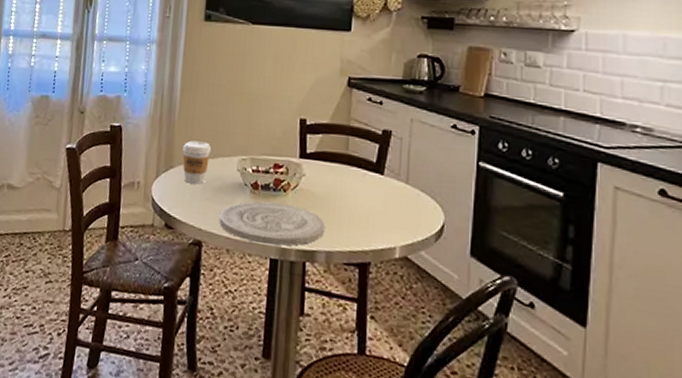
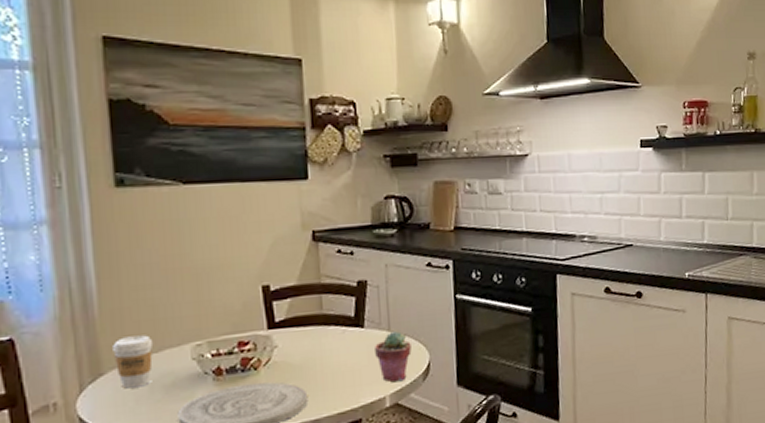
potted succulent: none [391,185,427,236] -> present [375,331,412,383]

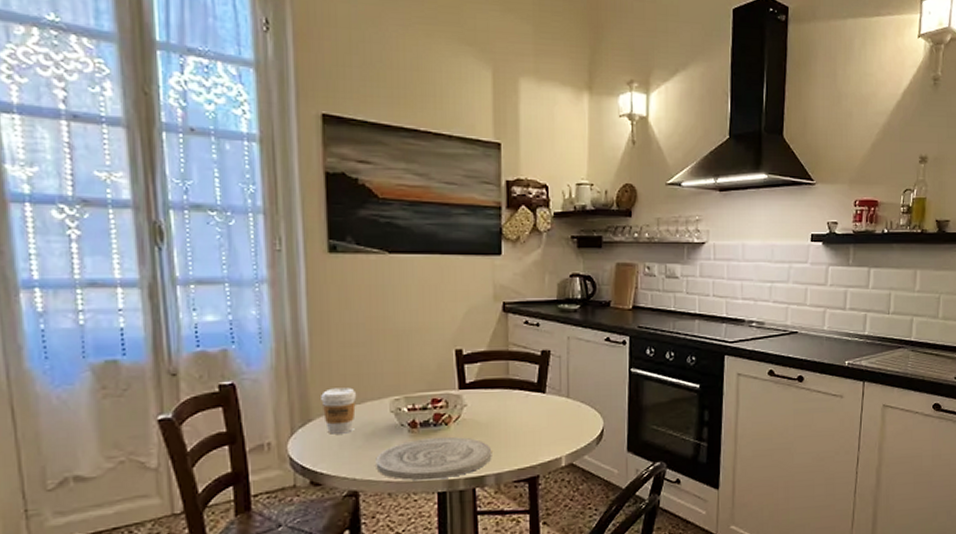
potted succulent: present [375,331,412,383] -> none [554,398,587,445]

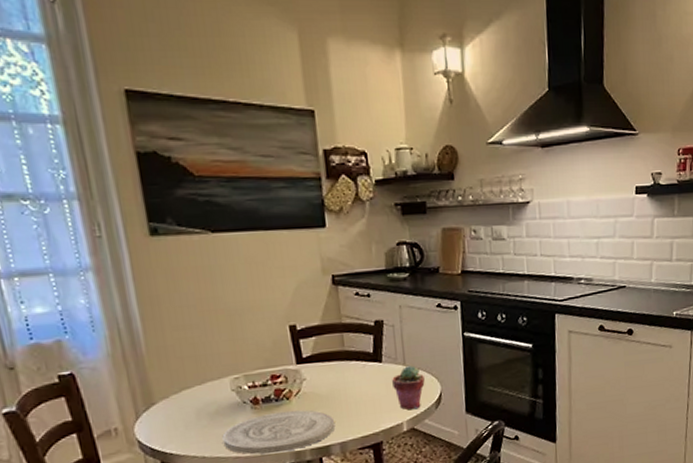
coffee cup: present [321,387,357,434] -> none [161,369,197,416]
potted succulent: none [554,398,587,445] -> present [392,365,425,410]

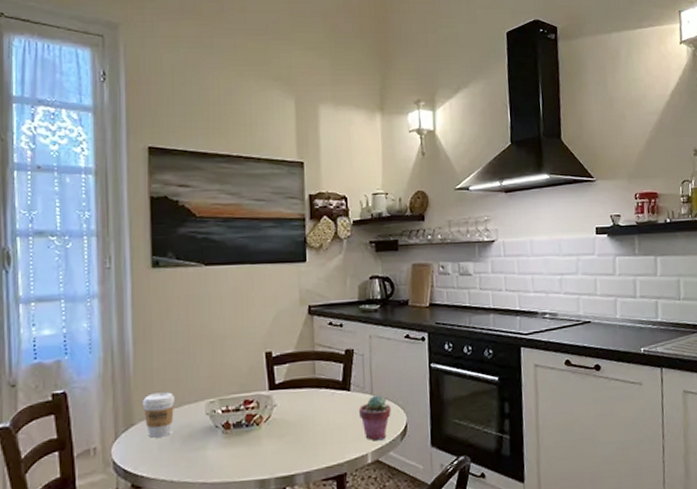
coffee cup: none [161,369,197,416] -> present [143,392,176,438]
plate: present [222,410,336,455] -> none [192,436,301,481]

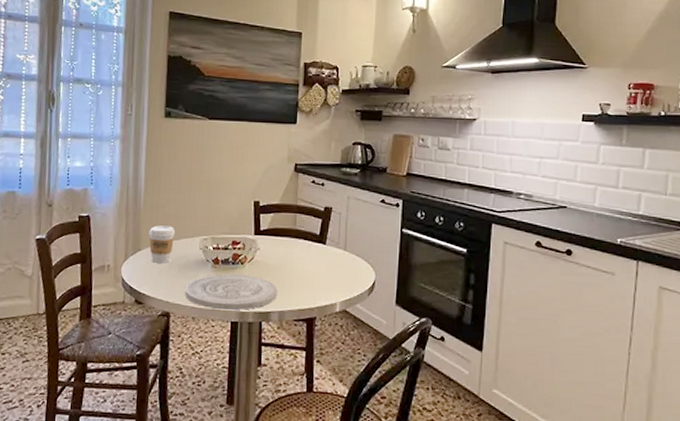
plate: none [192,436,301,481] -> present [184,273,278,311]
potted succulent: present [359,395,391,441] -> none [332,251,361,293]

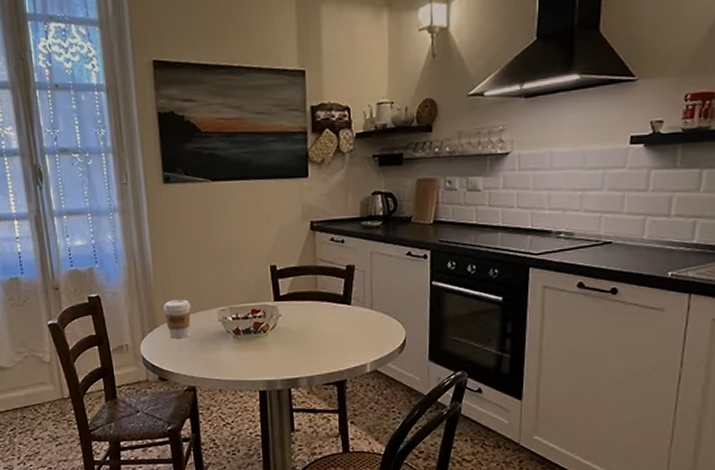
plate: present [184,273,278,311] -> none [208,342,305,380]

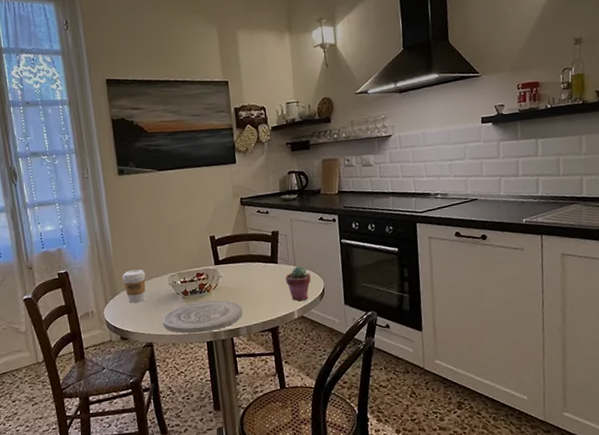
plate: none [208,342,305,380] -> present [162,300,243,334]
potted succulent: none [359,310,390,353] -> present [285,266,311,302]

